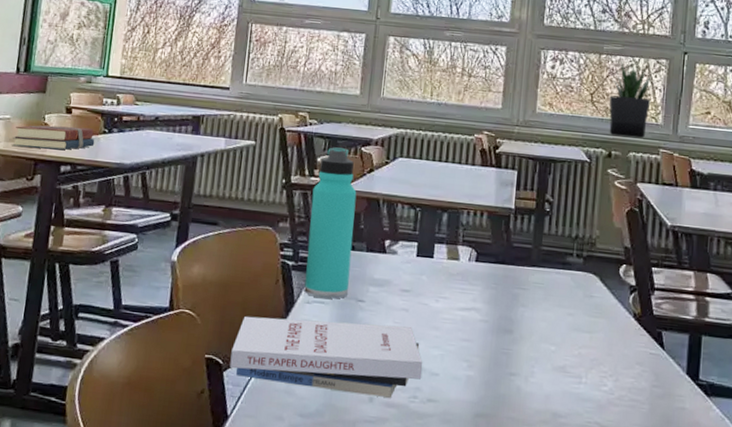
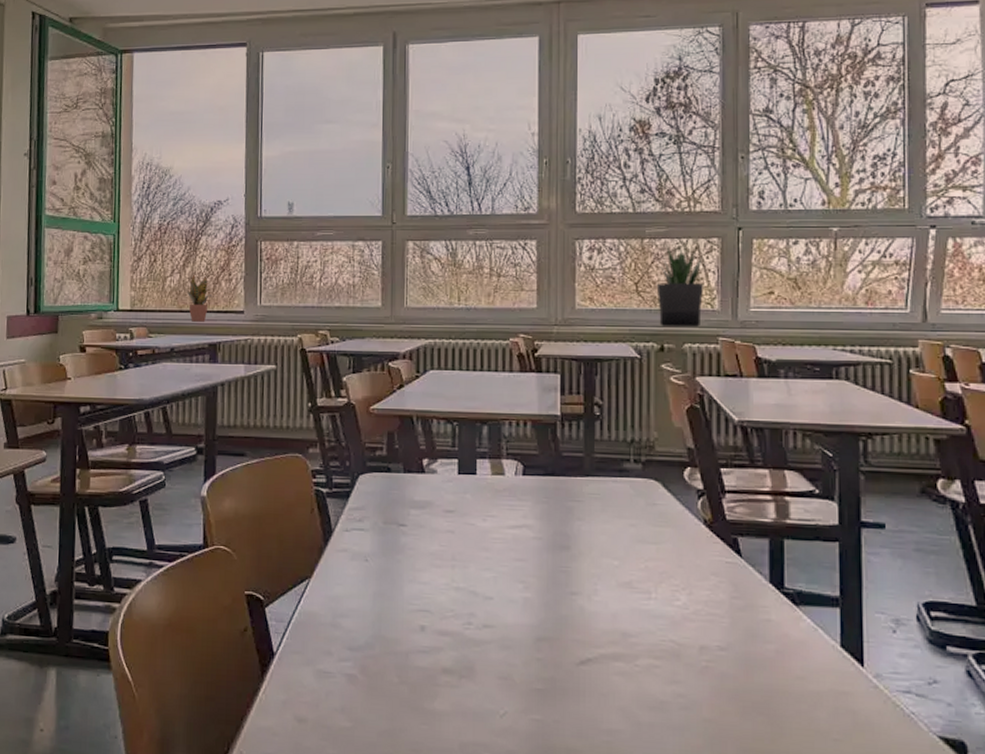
books: present [12,125,95,150] -> none [30,365,112,391]
potted plant: none [176,49,201,95] -> present [186,275,213,322]
books: present [229,316,423,398] -> none [271,548,475,626]
thermos bottle: present [304,147,357,299] -> none [340,364,389,525]

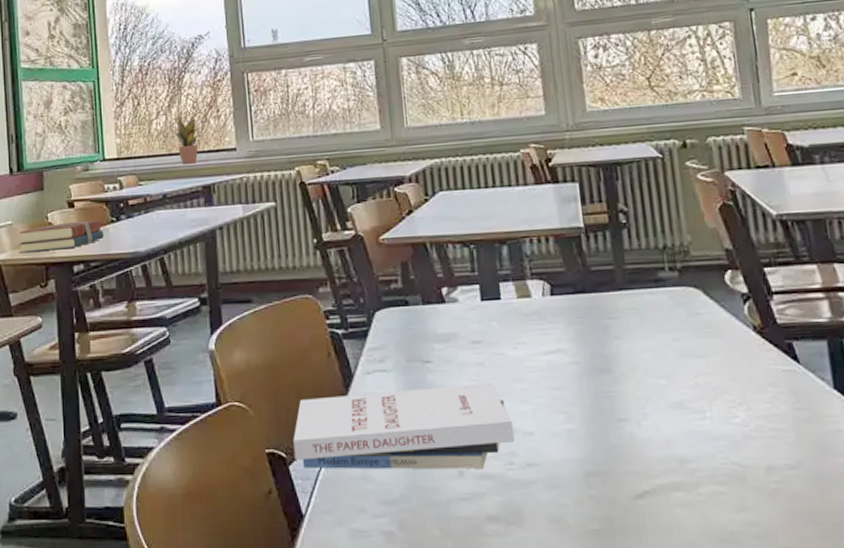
books: none [30,365,112,391] -> present [19,219,104,254]
books: none [271,548,475,626] -> present [293,383,515,470]
planter: present [656,244,704,328] -> none [670,34,722,122]

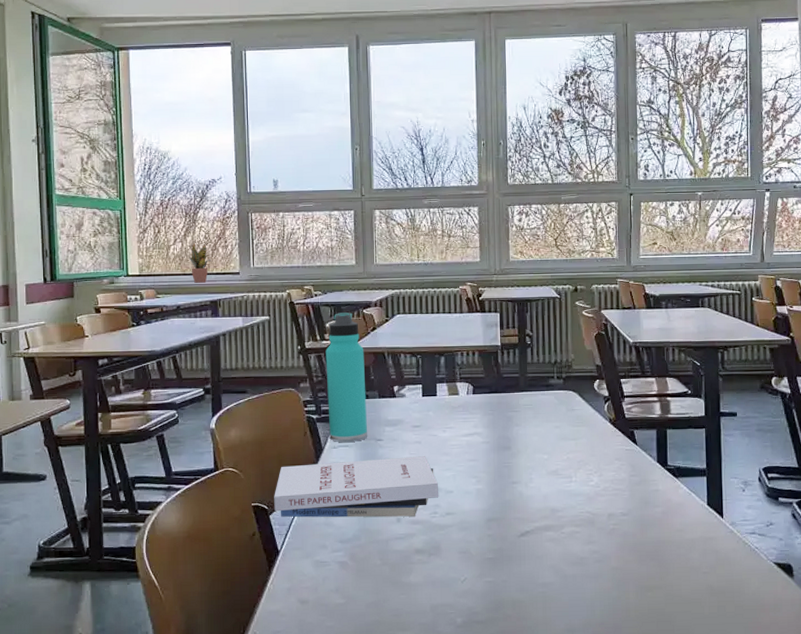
books: present [19,219,104,254] -> none [51,323,126,348]
thermos bottle: none [349,192,412,366] -> present [325,312,368,442]

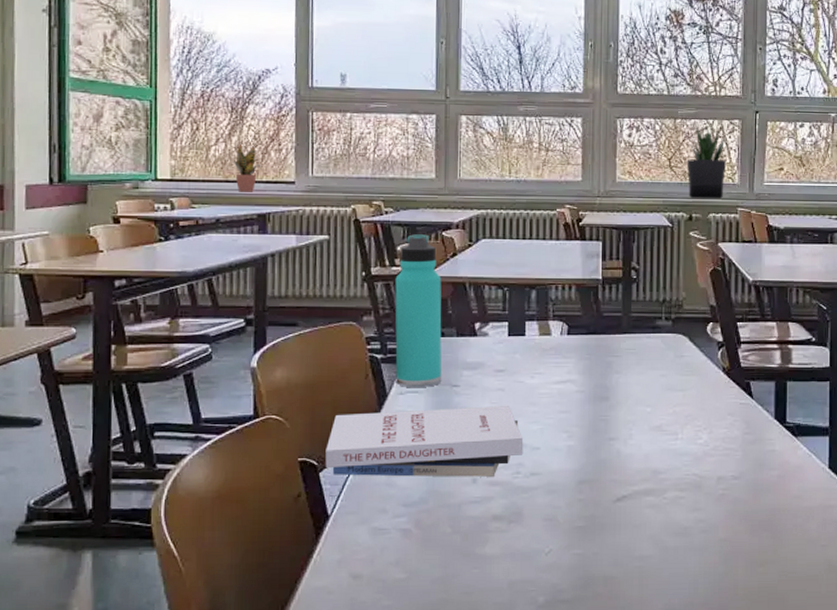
planter: none [570,208,606,273] -> present [686,124,727,200]

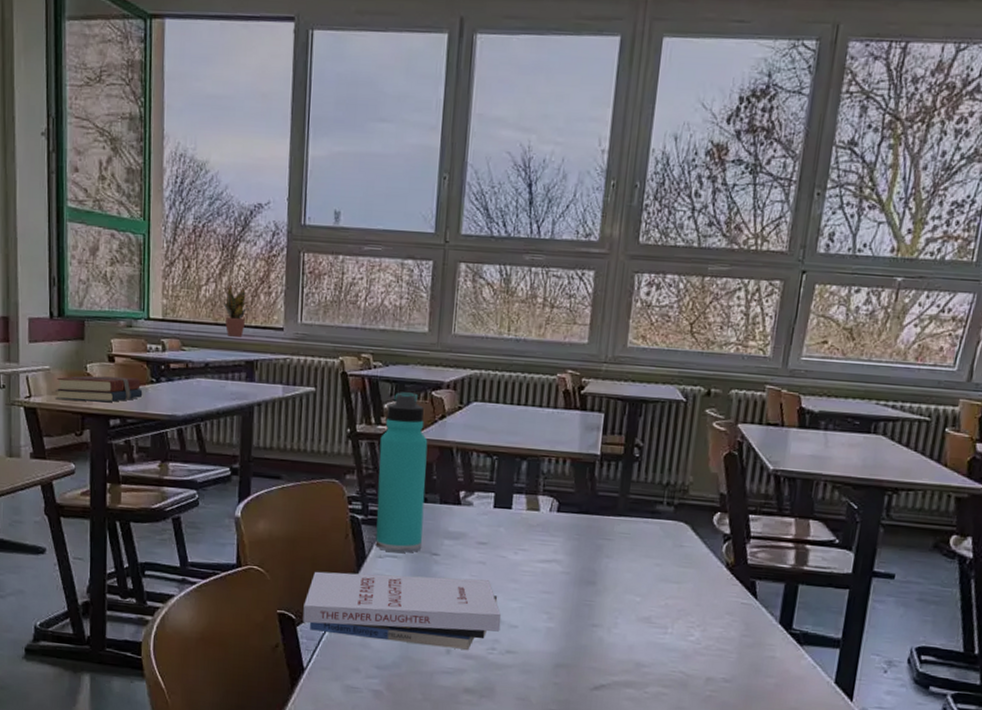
books: none [55,237,151,265] -> present [55,375,143,402]
planter: present [686,124,727,200] -> none [709,284,762,374]

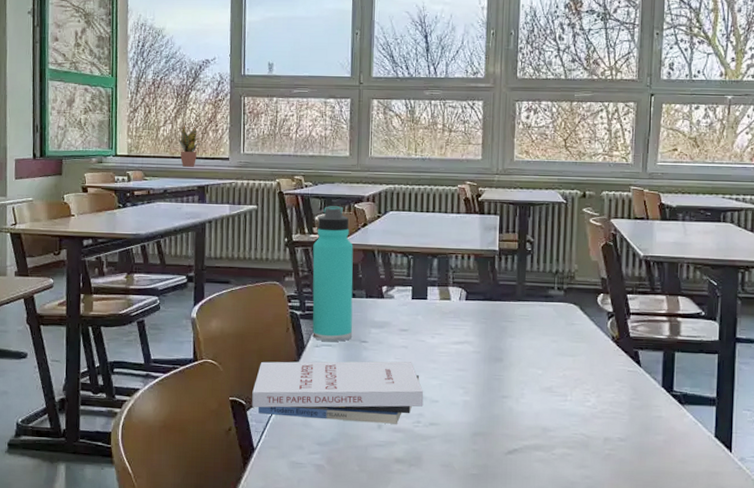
books: present [55,375,143,402] -> none [37,204,112,226]

